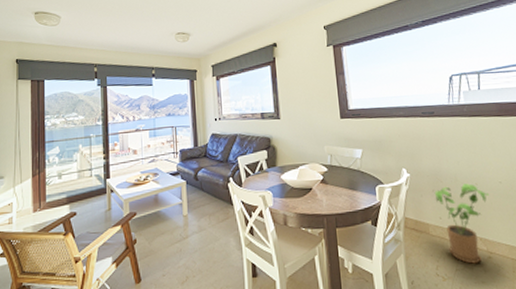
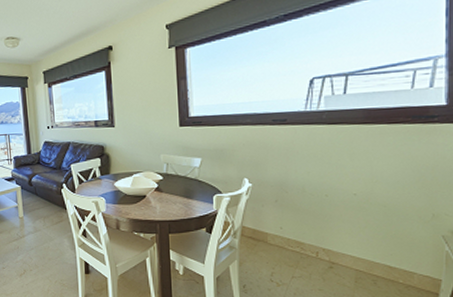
house plant: present [434,183,489,264] -> none [277,195,339,272]

